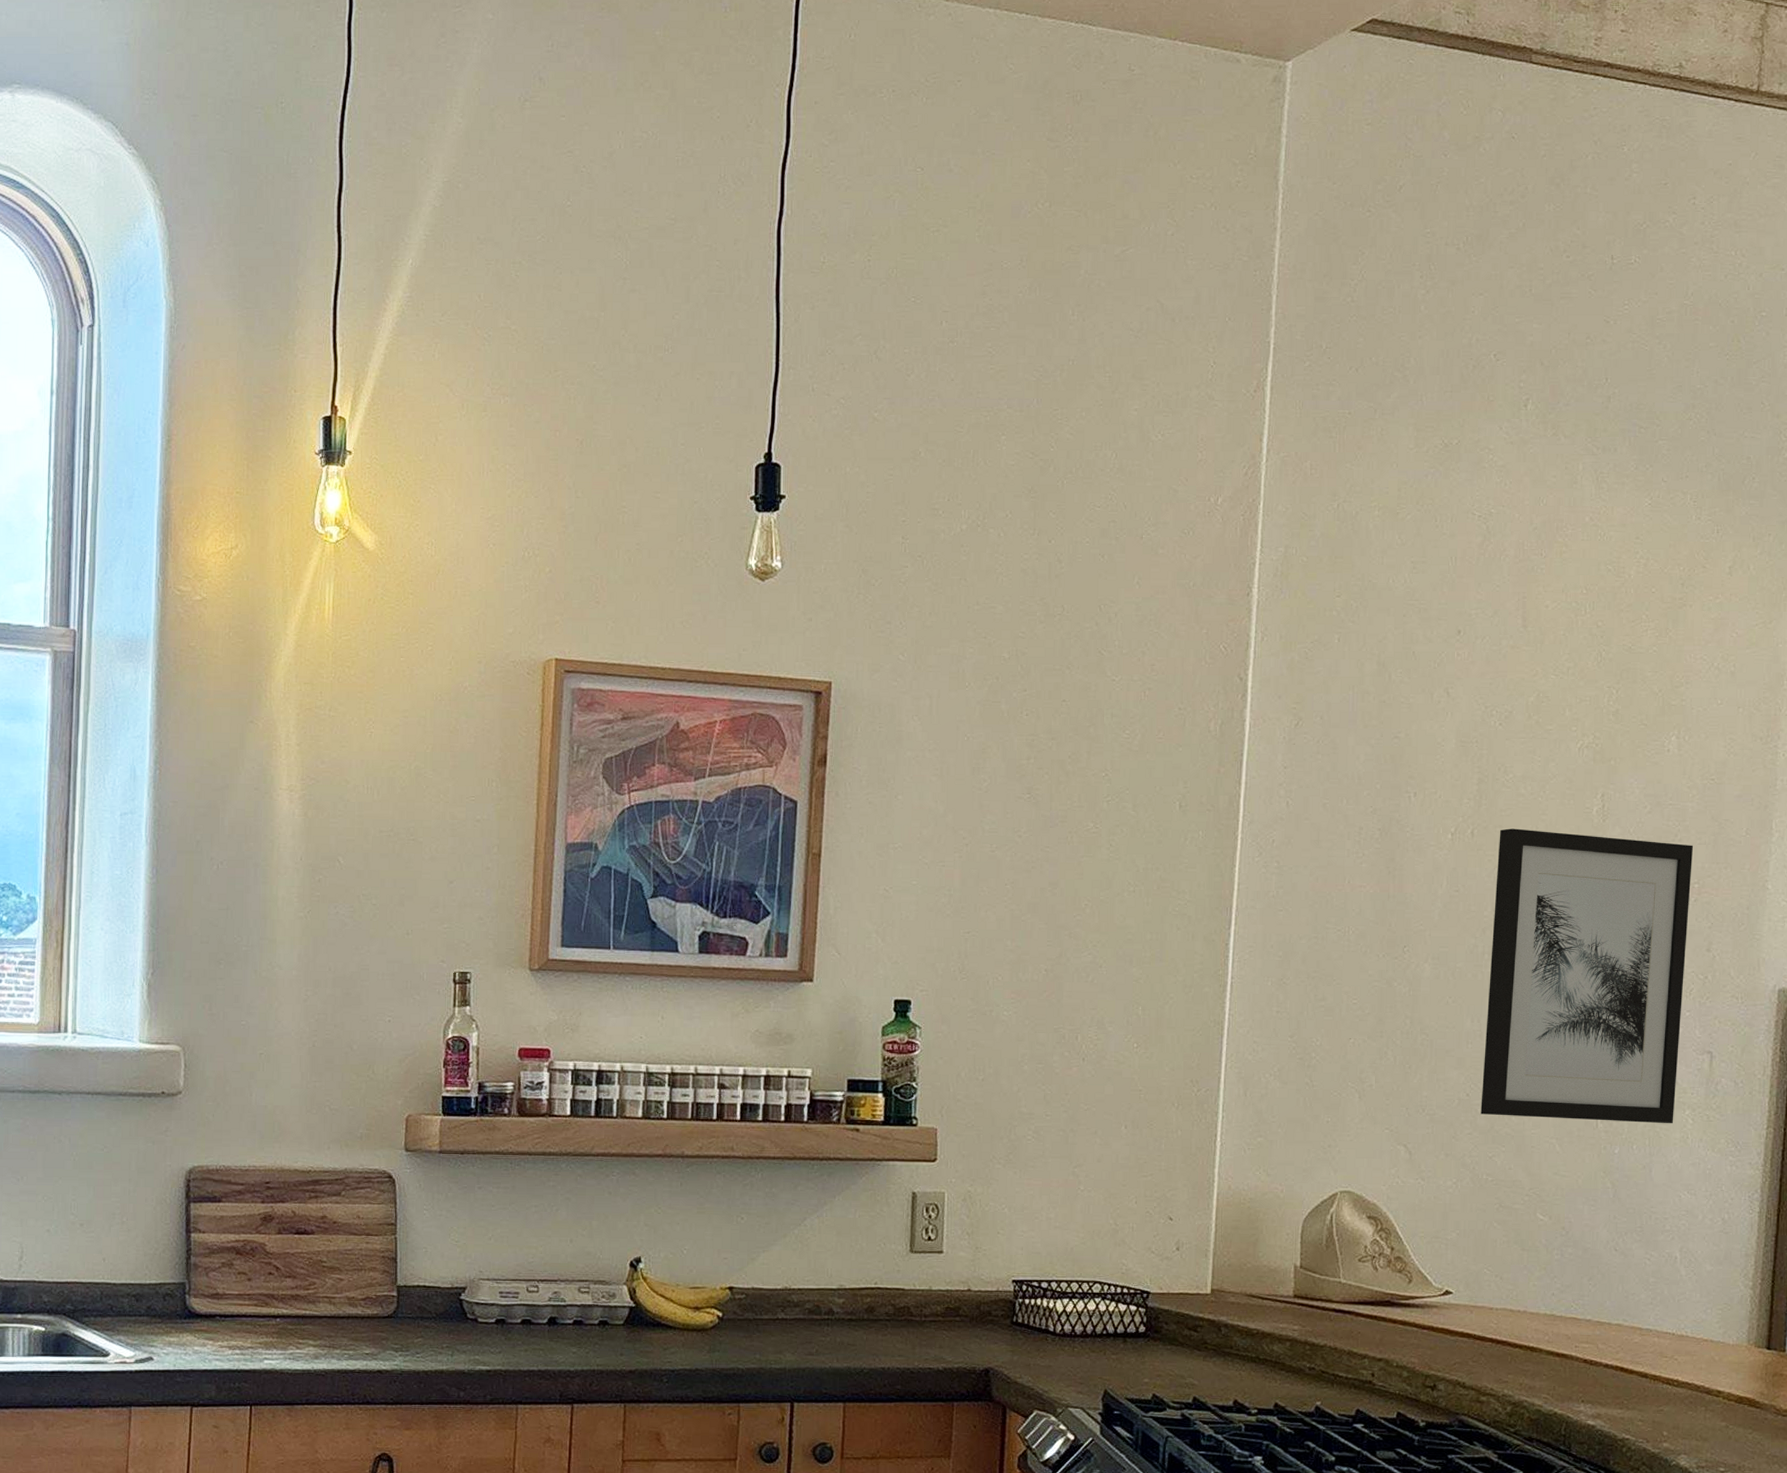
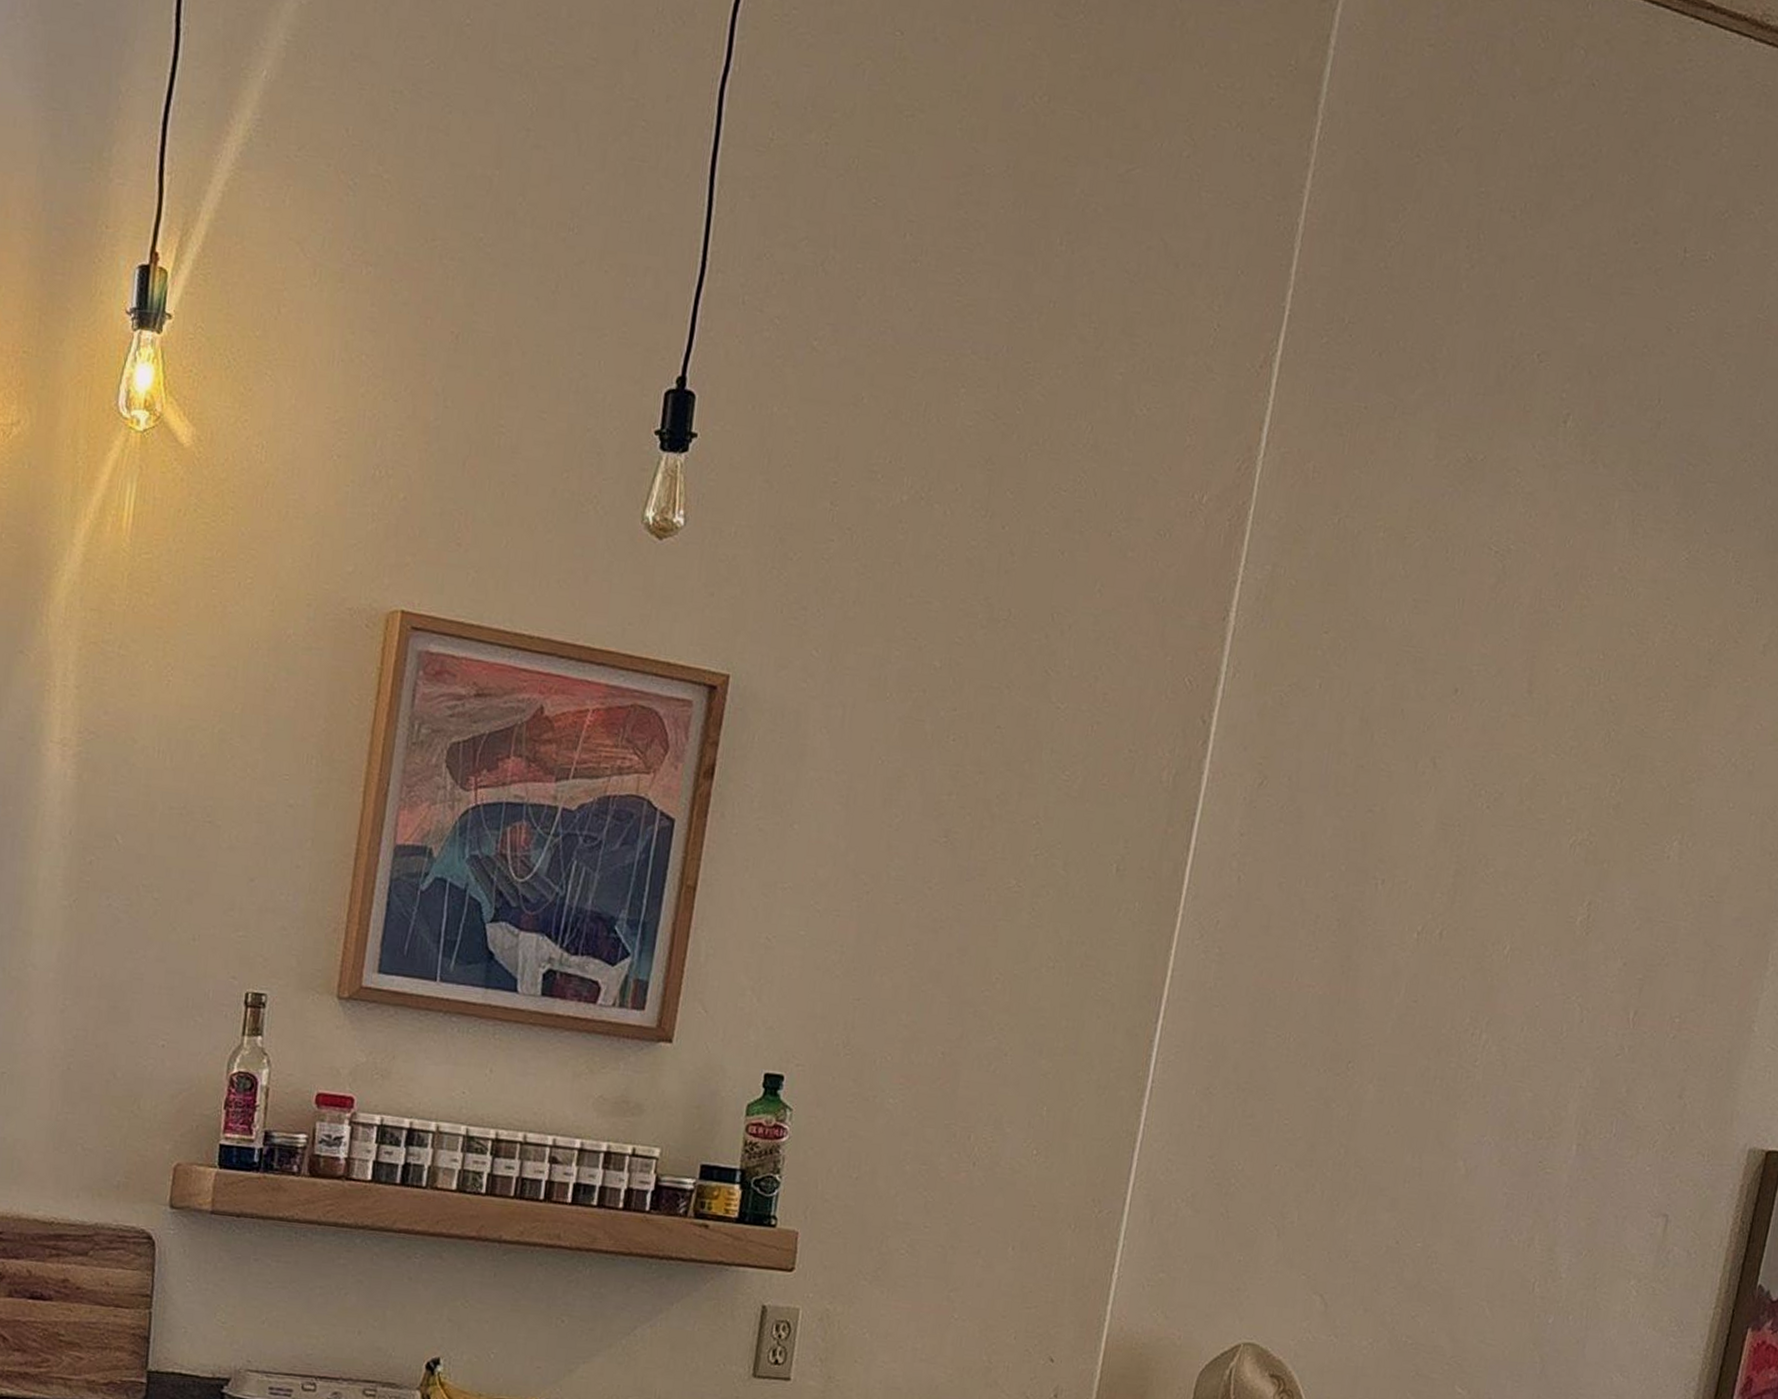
wall art: present [1480,828,1694,1124] -> none [1408,932,1681,1295]

